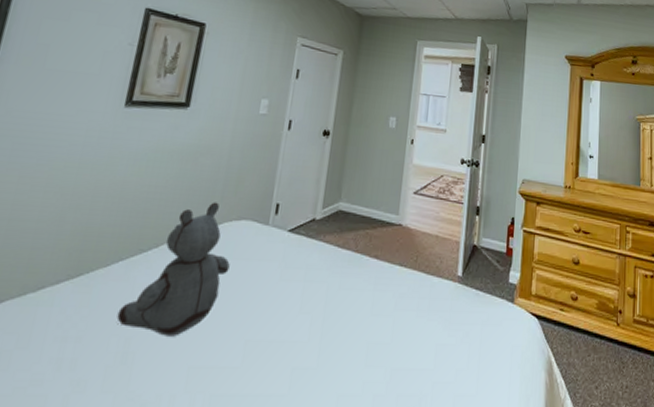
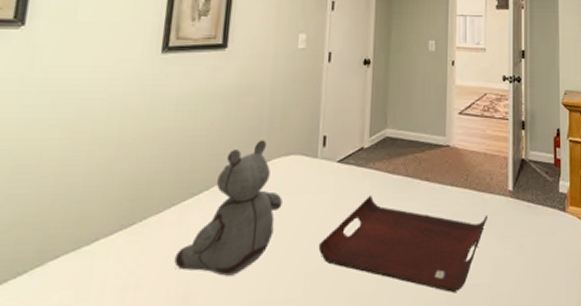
serving tray: none [261,267,434,375] -> present [318,195,487,292]

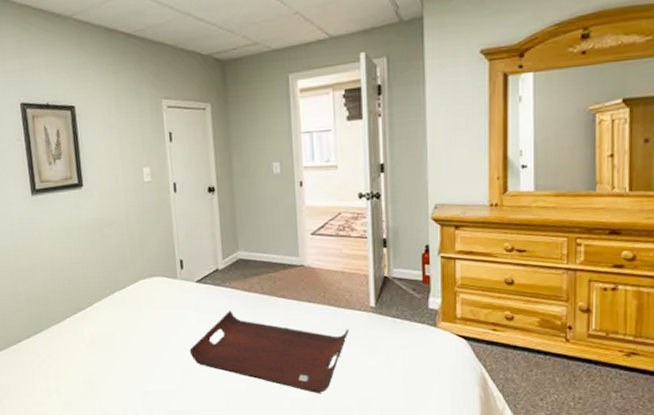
stuffed bear: present [174,140,282,276] -> none [77,264,153,371]

